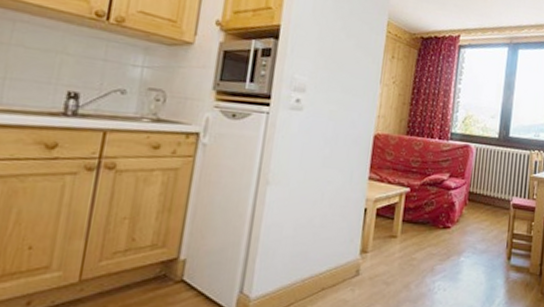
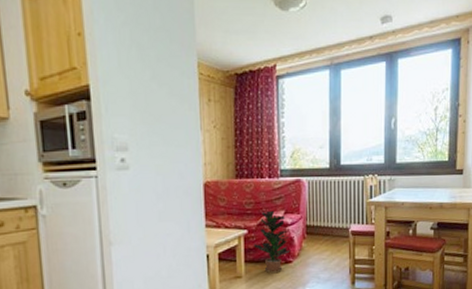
potted plant: none [414,171,451,238] -> present [254,210,291,274]

